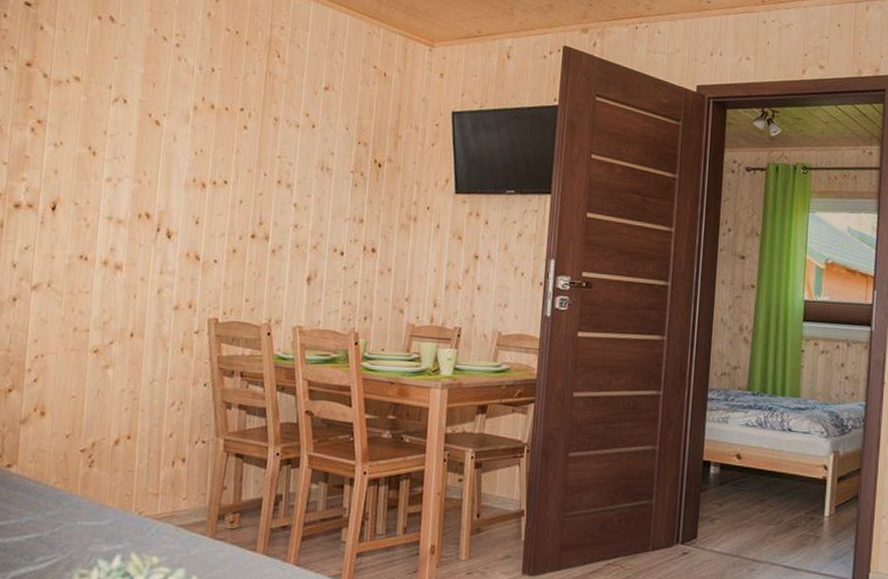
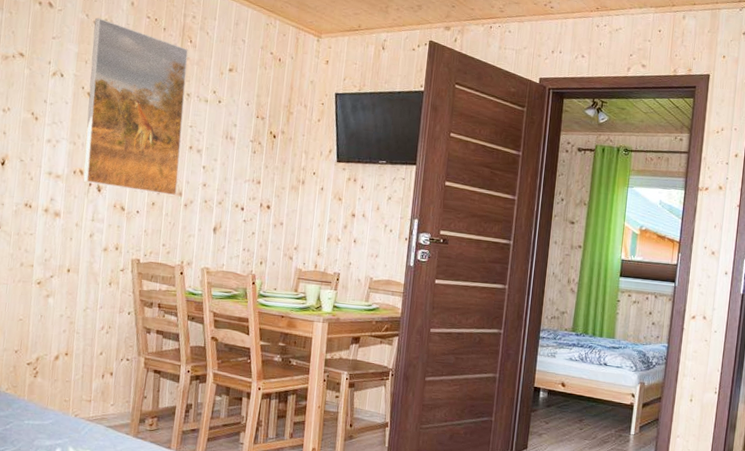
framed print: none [149,32,275,241] -> present [83,18,188,196]

